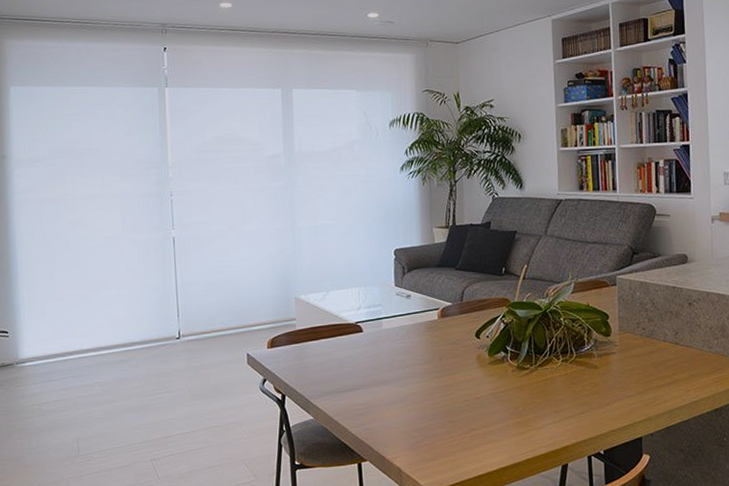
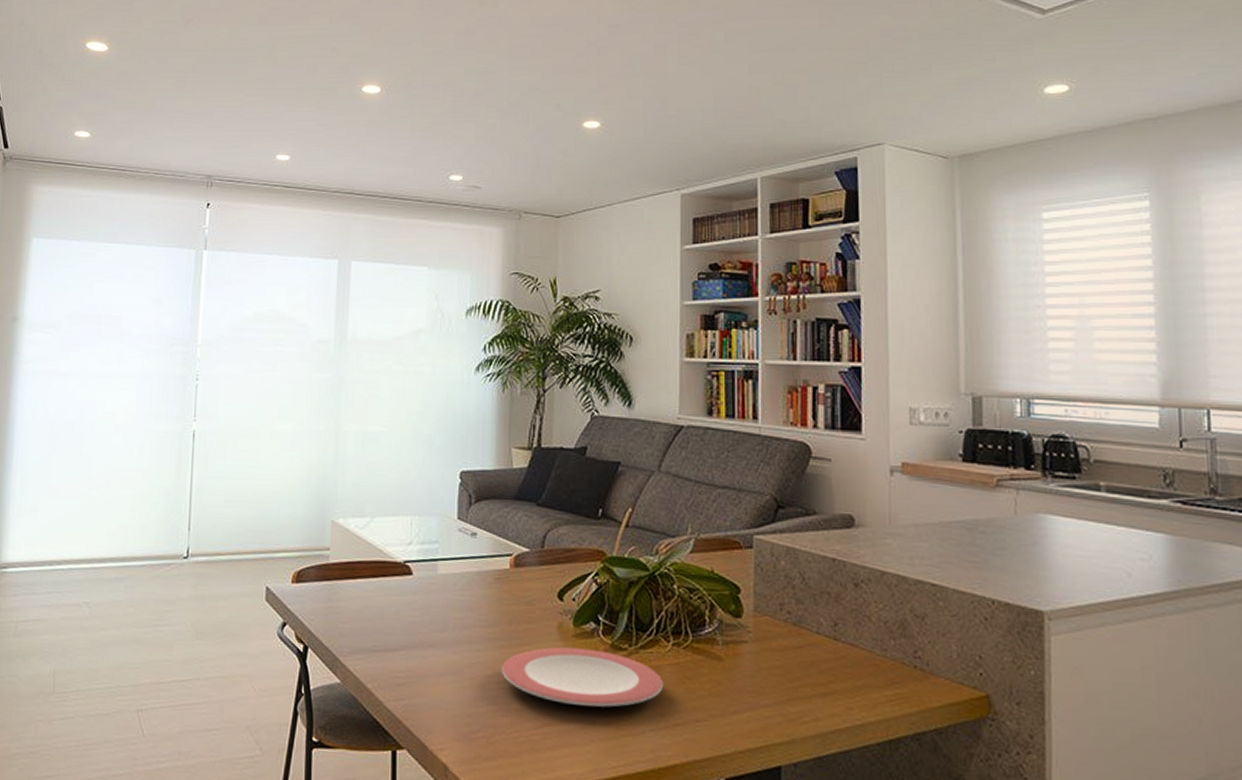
plate: none [437,371,557,413] -> present [502,647,664,708]

